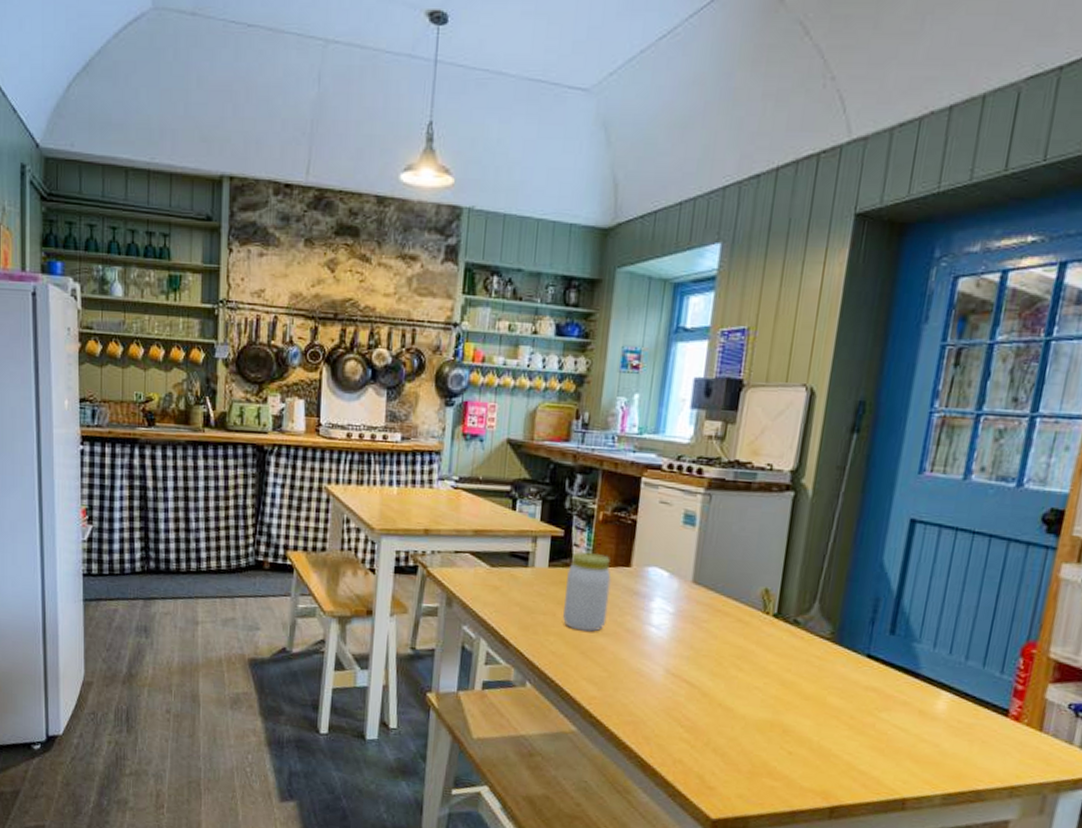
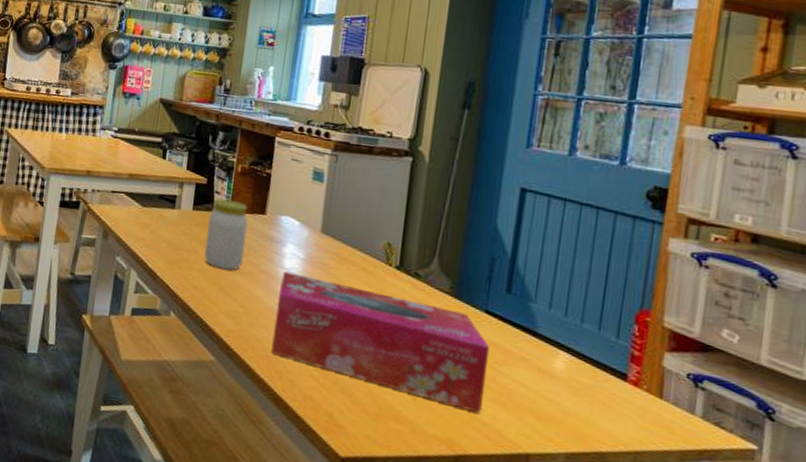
tissue box: none [638,627,871,763] -> present [271,270,491,414]

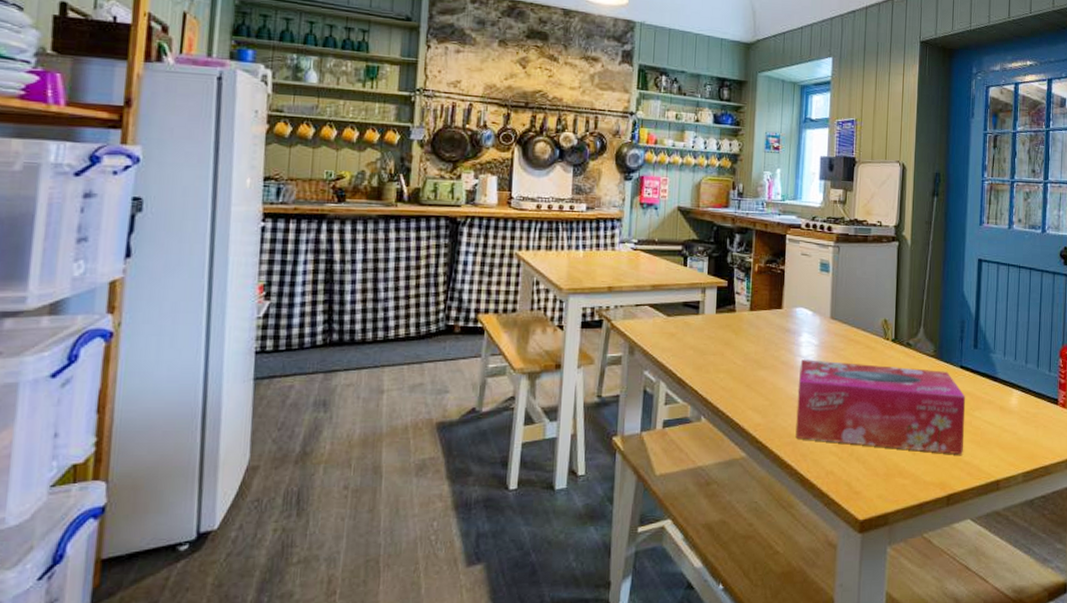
jar: present [205,198,248,270] -> none [730,298,767,367]

